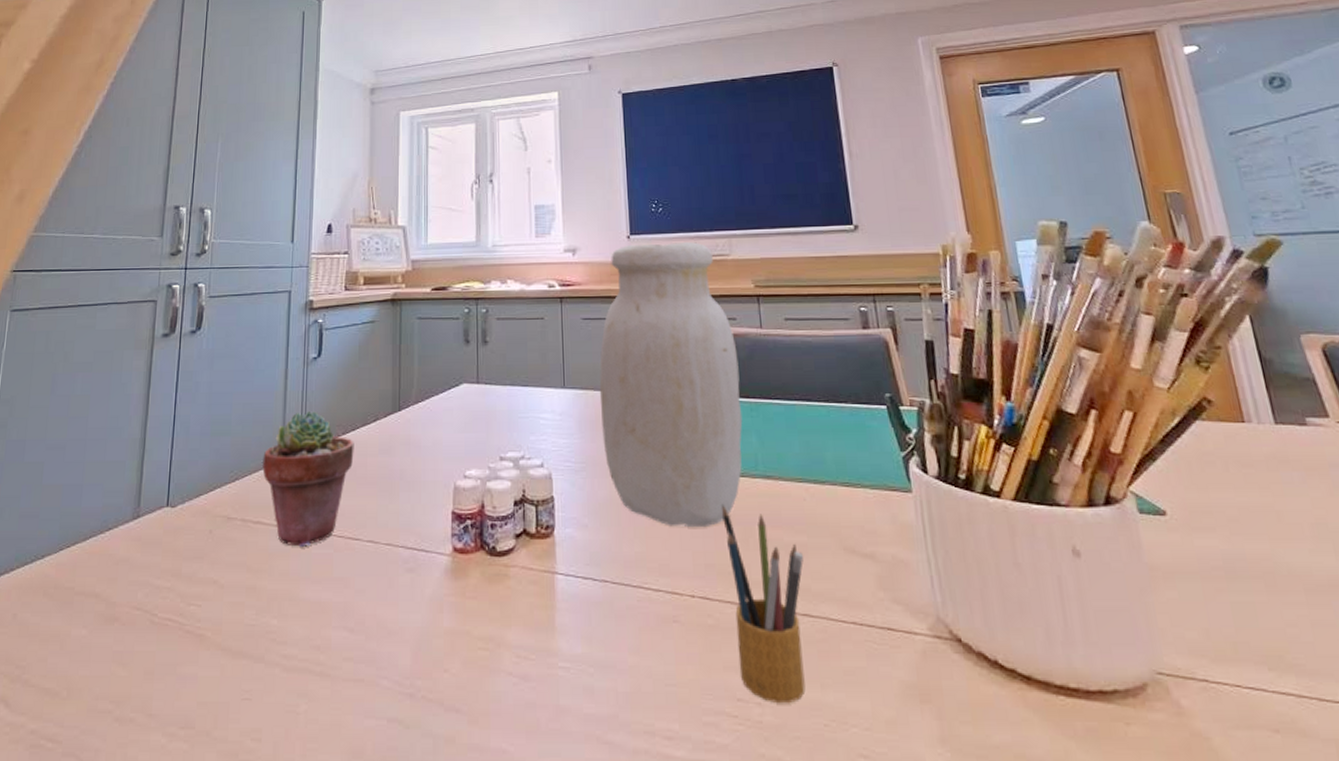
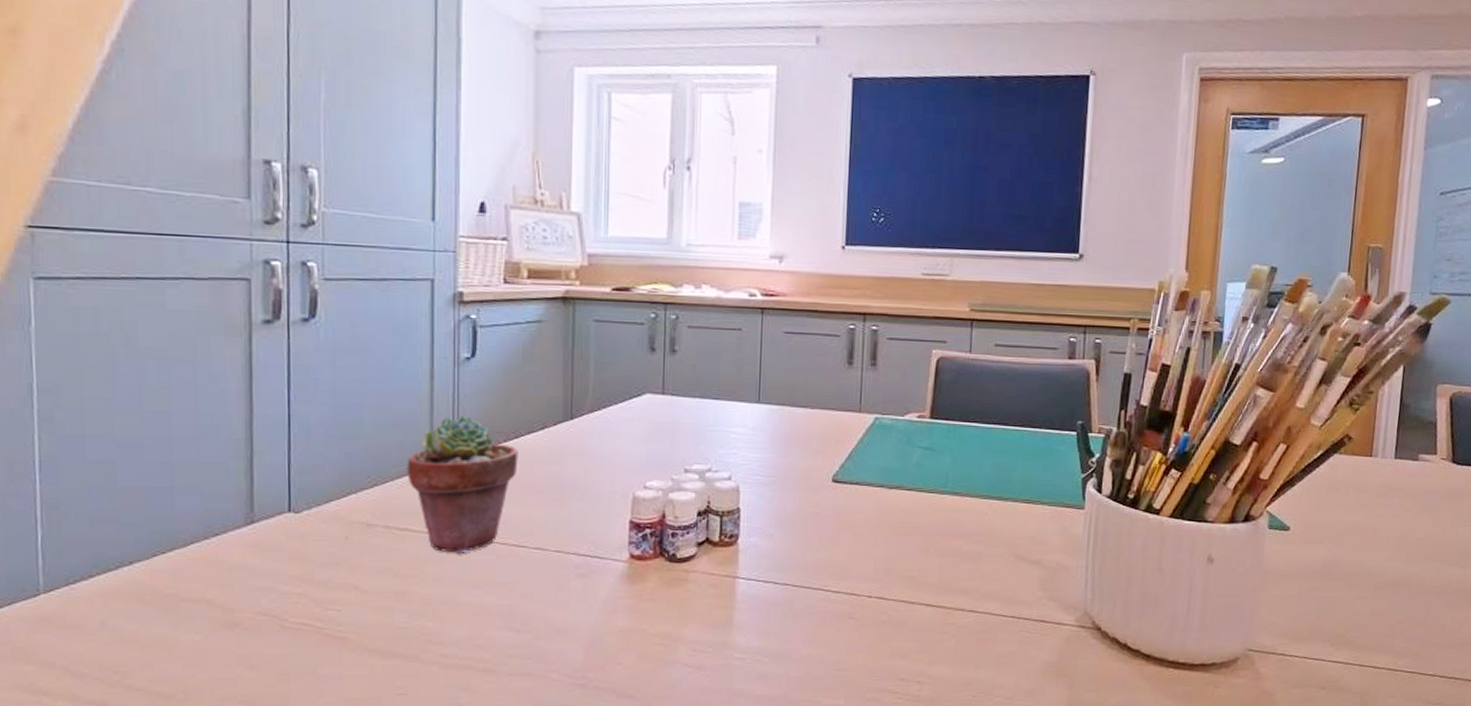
jar: present [599,242,743,528] -> none [795,256,943,538]
pencil box: present [722,505,806,703] -> none [905,518,978,681]

